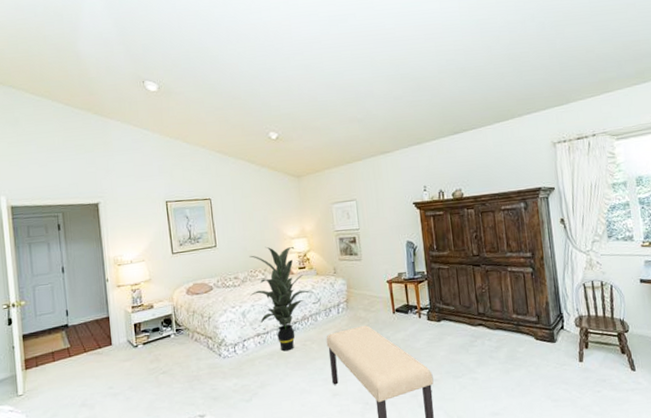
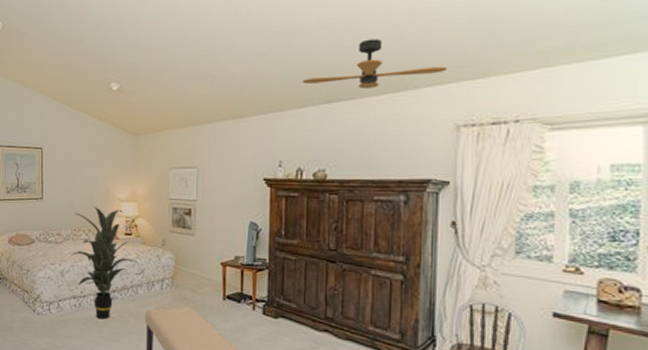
ceiling fan: none [433,79,541,120] -> present [302,39,448,90]

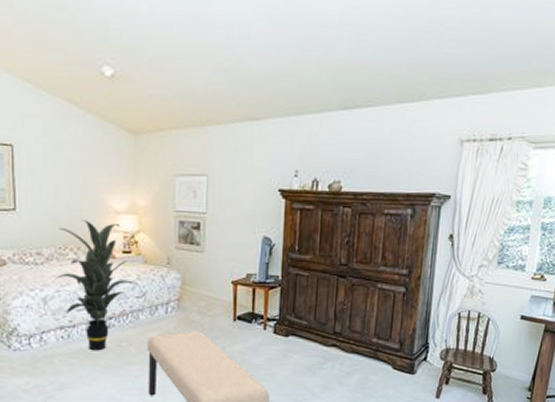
ceiling fan: present [302,39,448,90] -> none [322,42,458,97]

